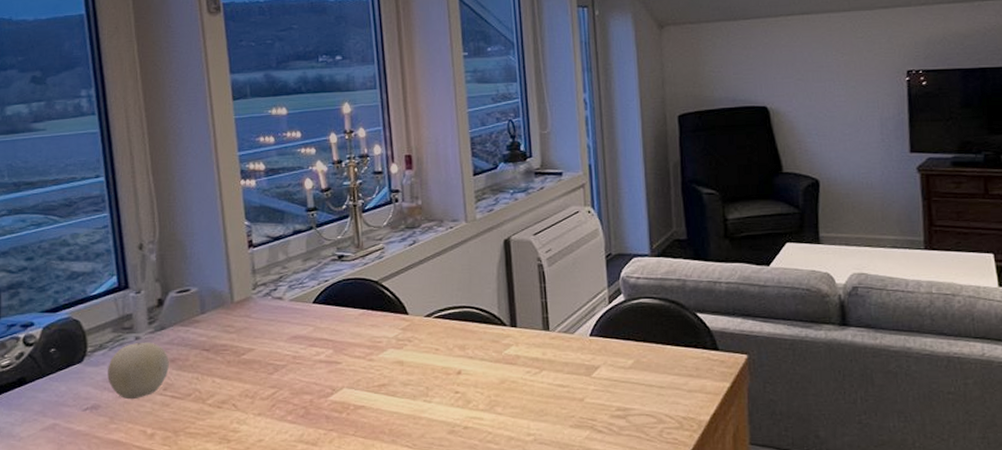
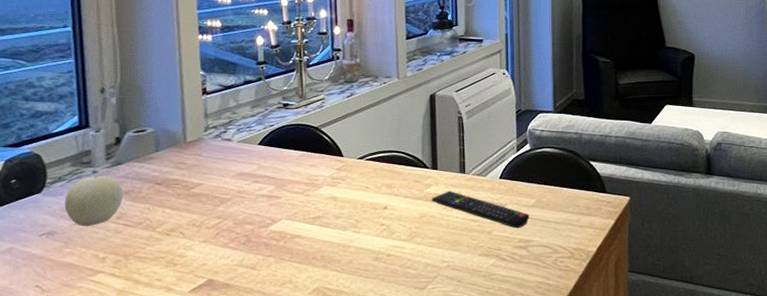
remote control: none [511,351,628,395] -> present [431,191,530,229]

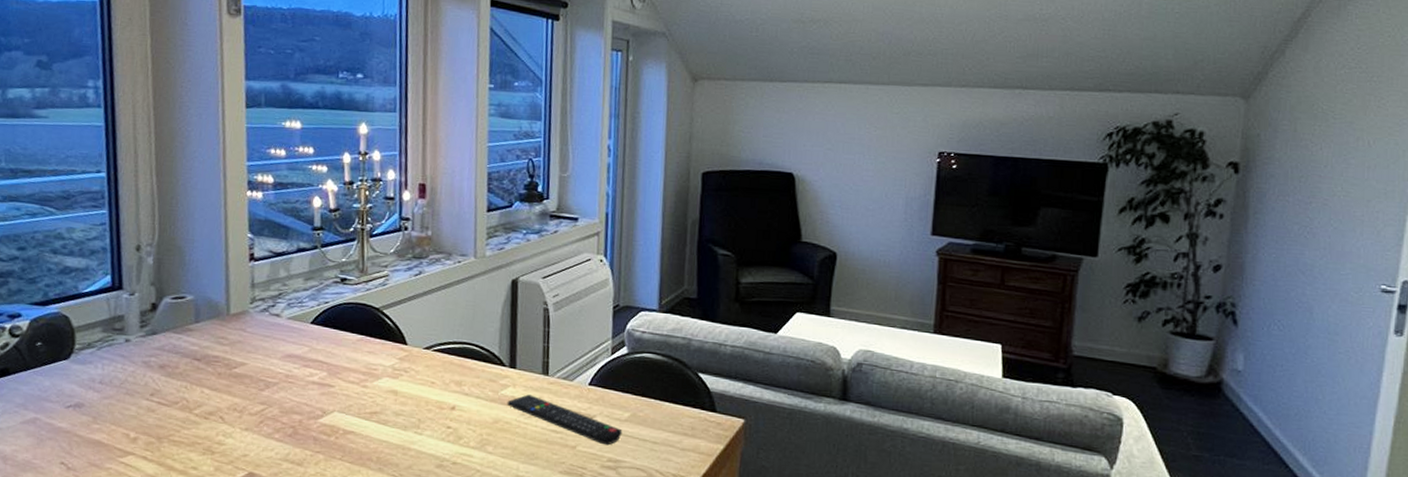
fruit: present [64,175,124,227] -> none [93,345,159,402]

